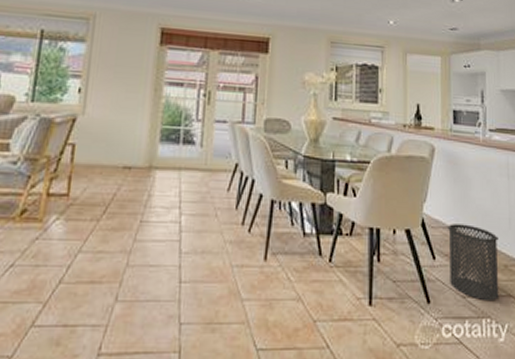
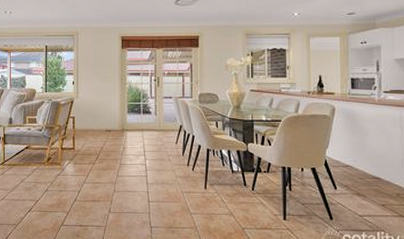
trash can: present [447,224,499,300] -> none [346,163,392,219]

